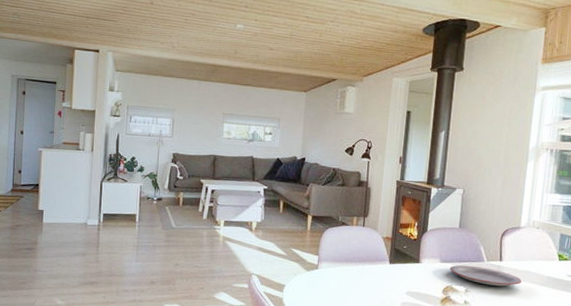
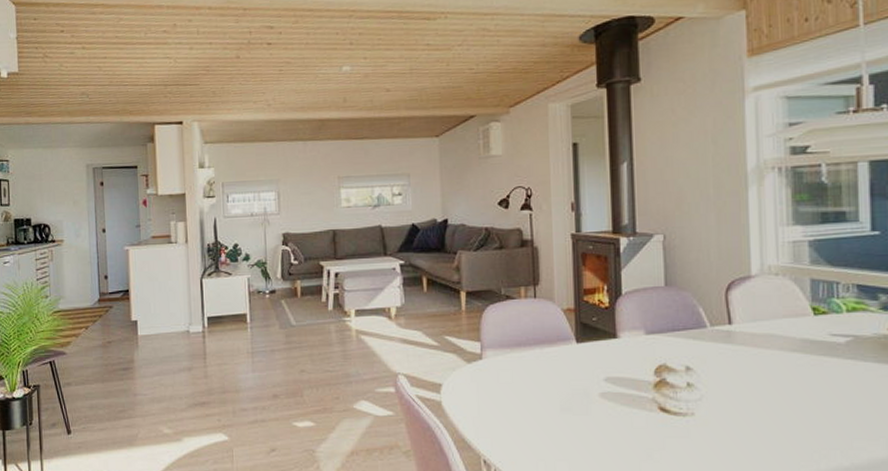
plate: present [449,265,522,287] -> none [660,334,764,359]

